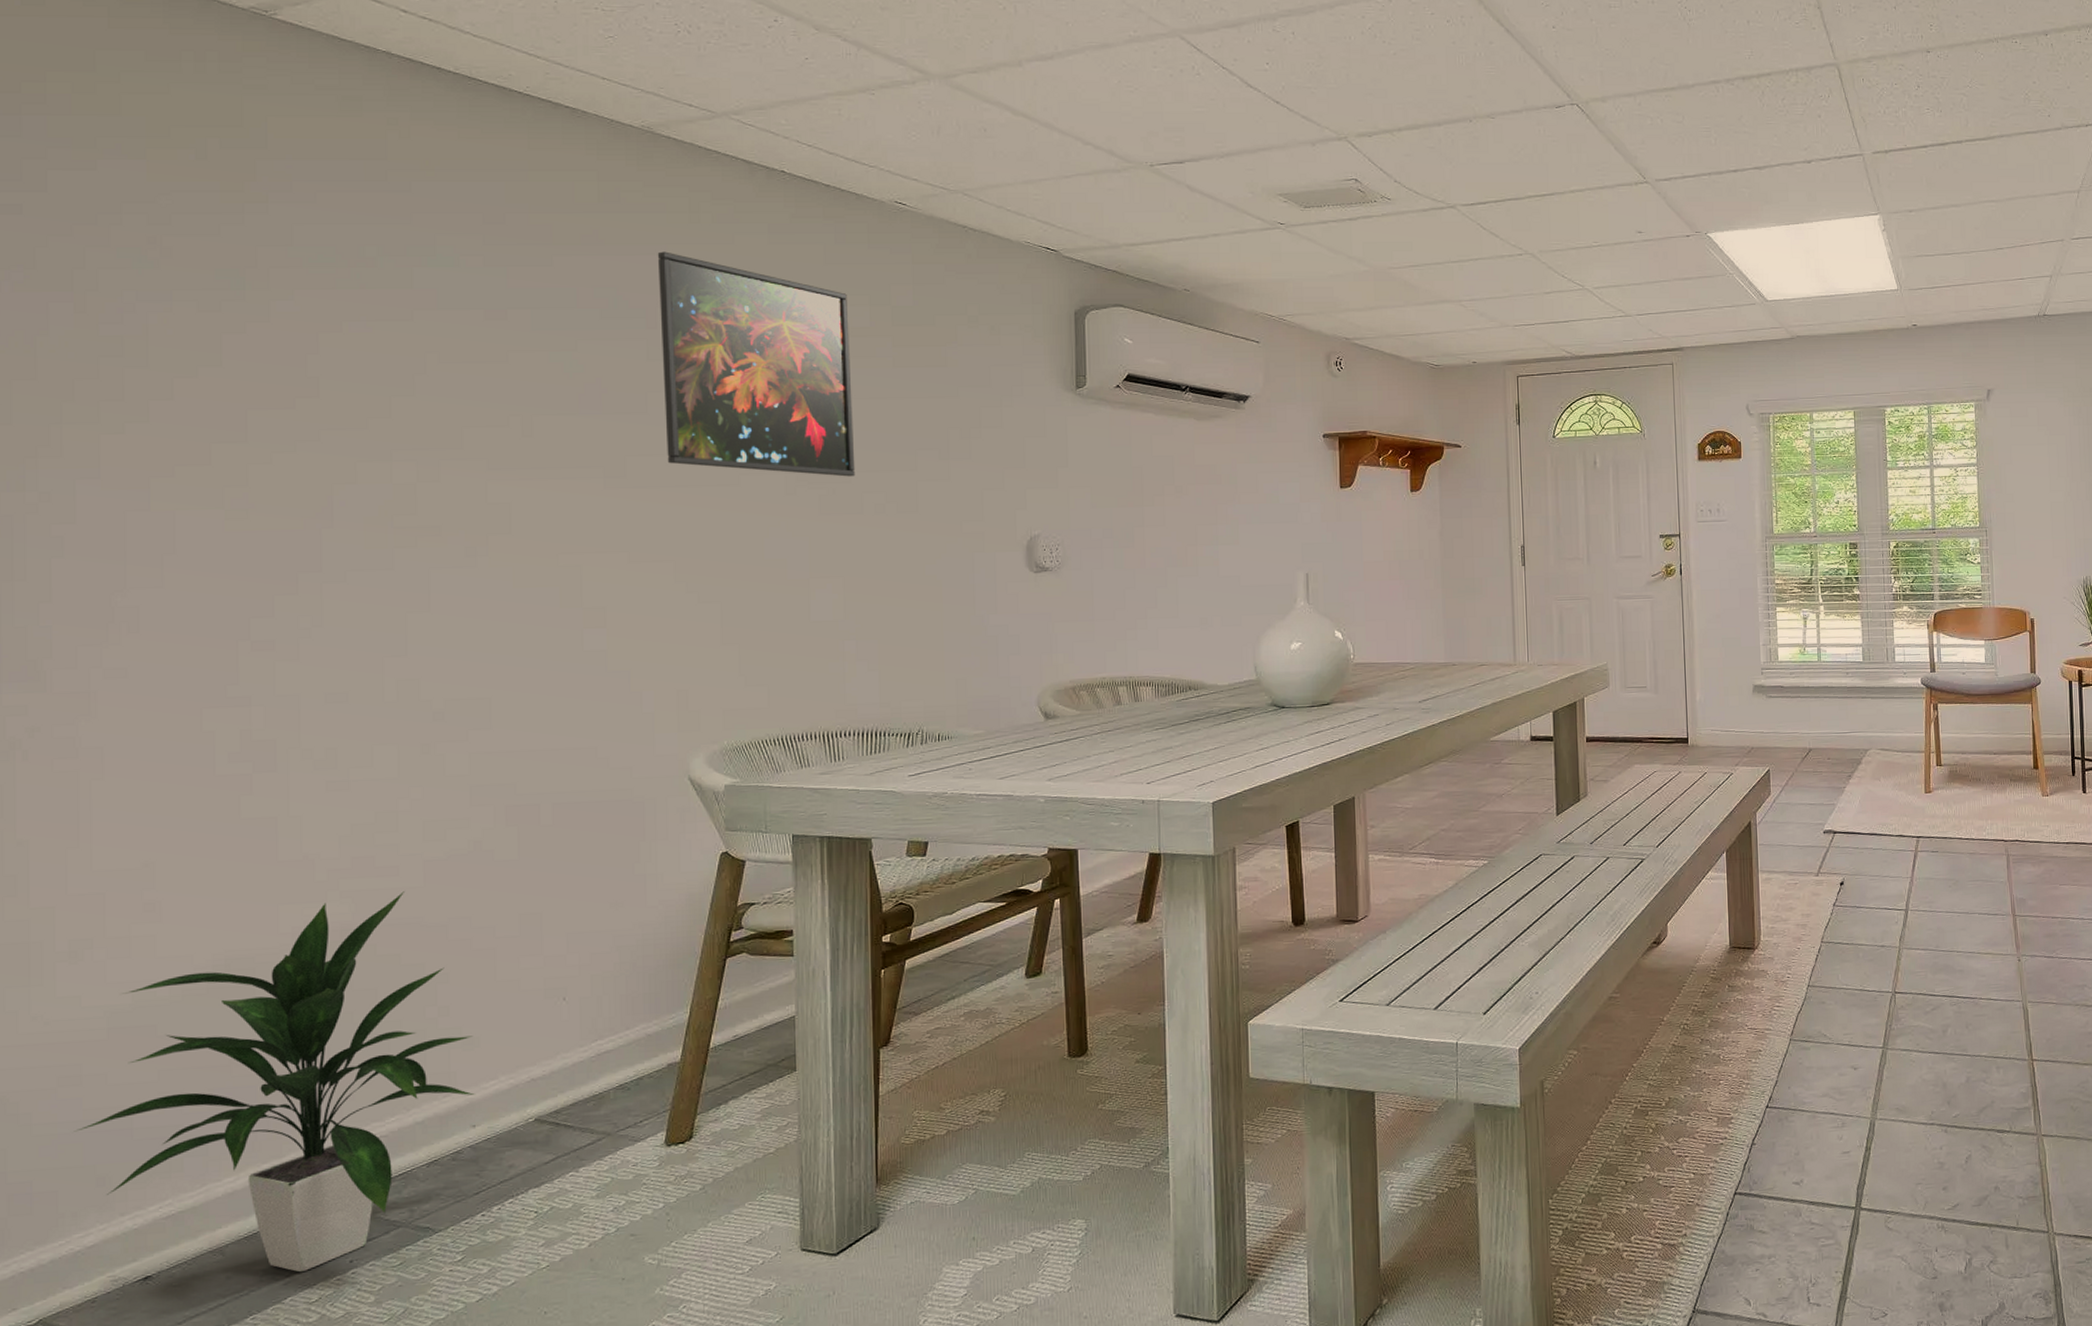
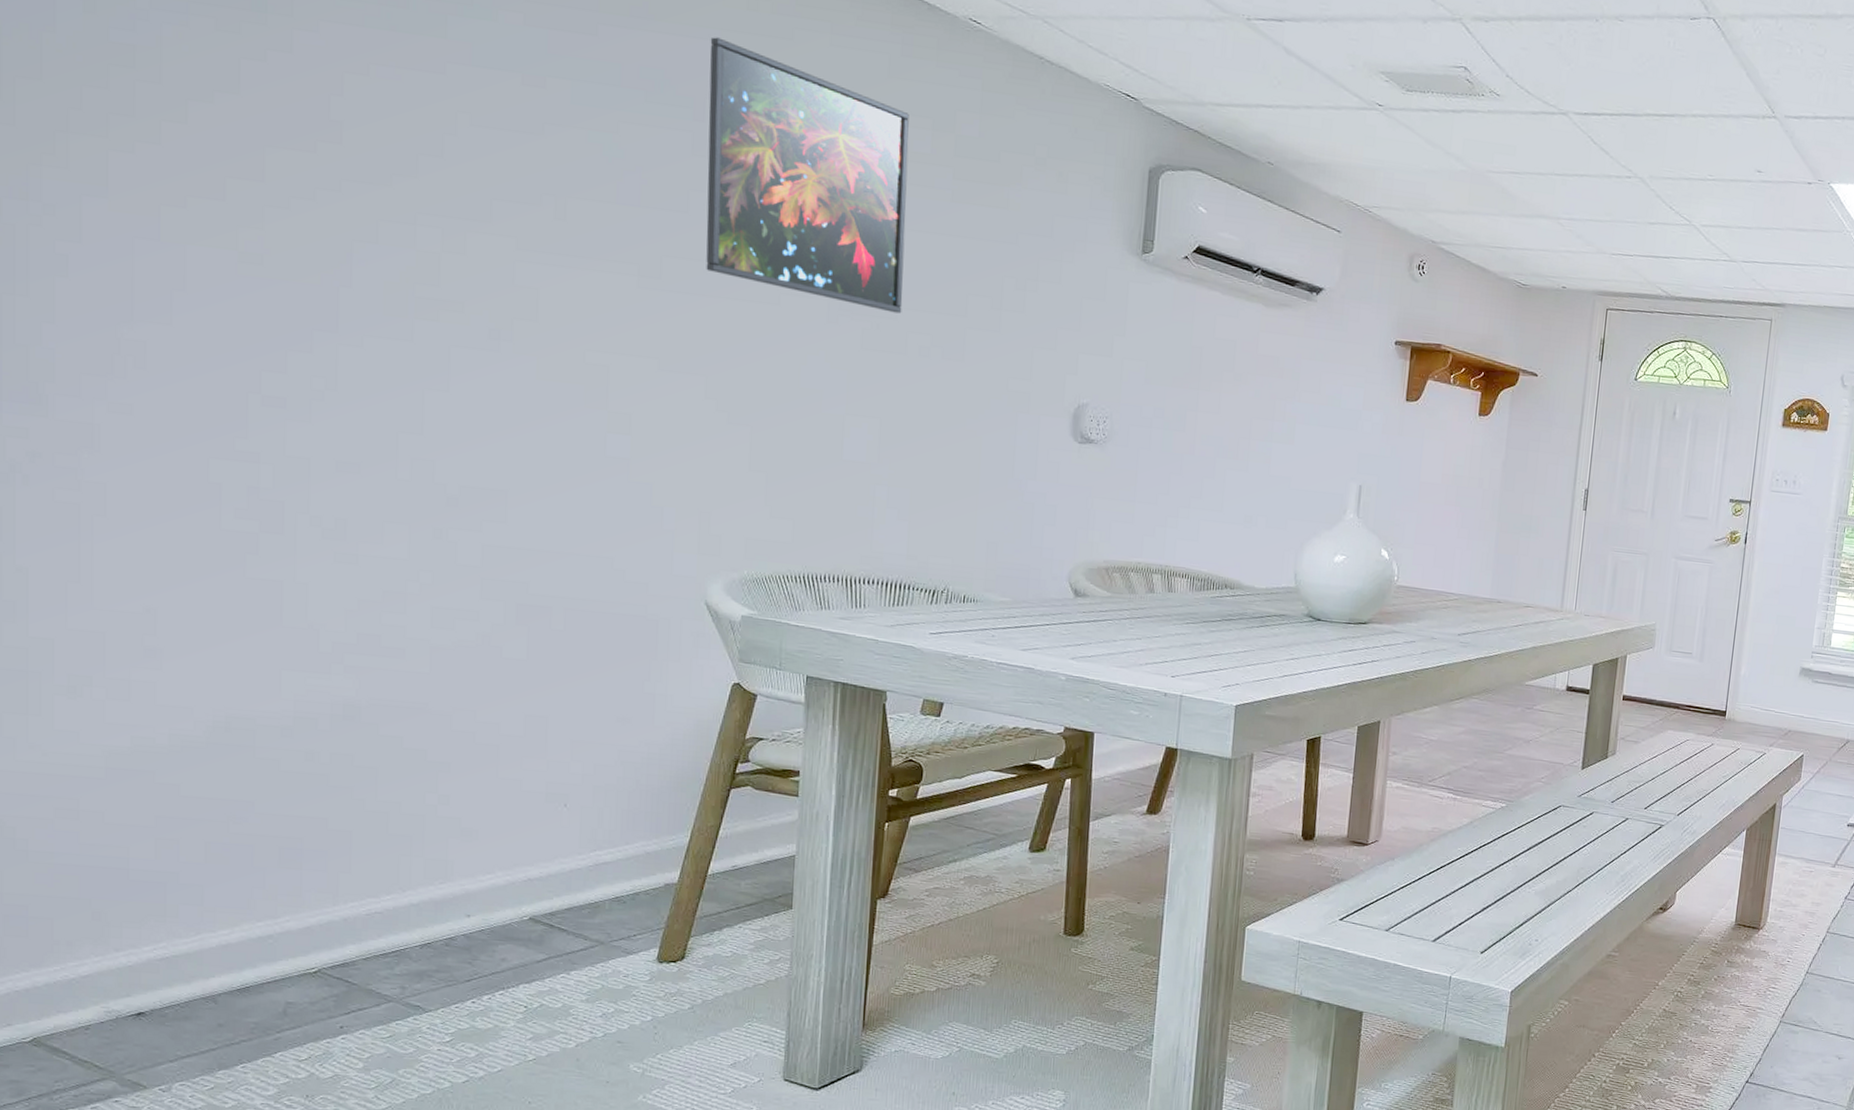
indoor plant: present [73,891,475,1273] -> none [70,675,471,1031]

